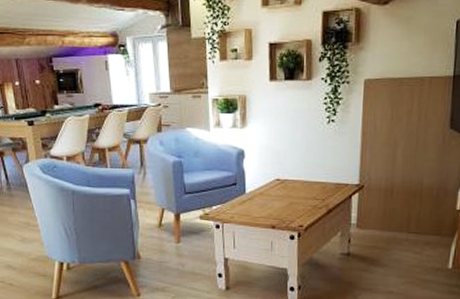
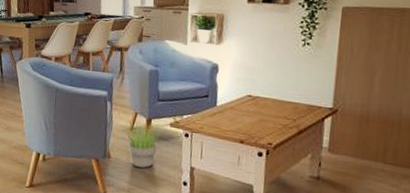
potted plant: none [149,217,194,265] -> present [122,121,164,168]

